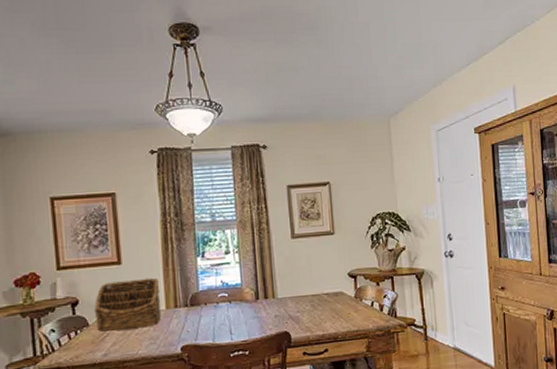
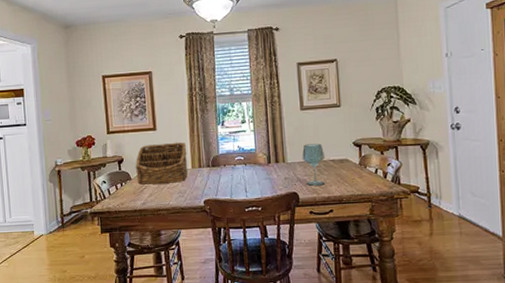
wine glass: none [293,275,319,323] -> present [301,143,326,186]

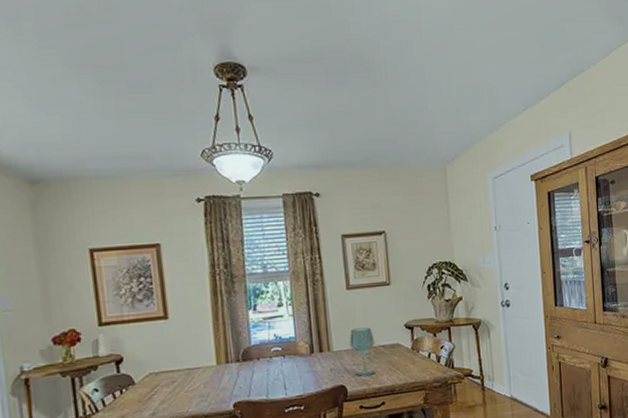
basket: present [135,142,189,185] -> none [139,332,213,390]

